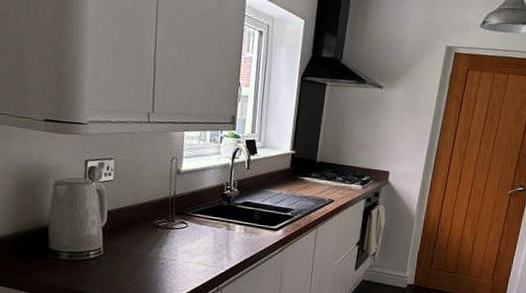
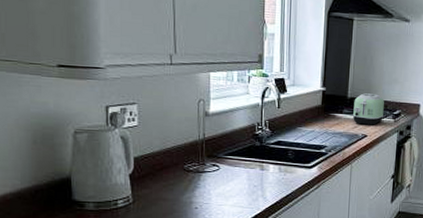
toaster: none [320,158,353,192] -> present [352,93,384,126]

